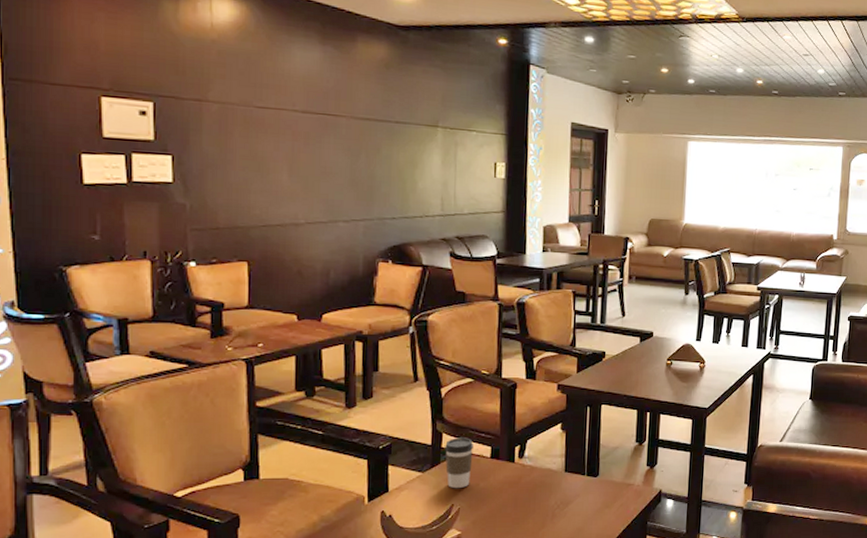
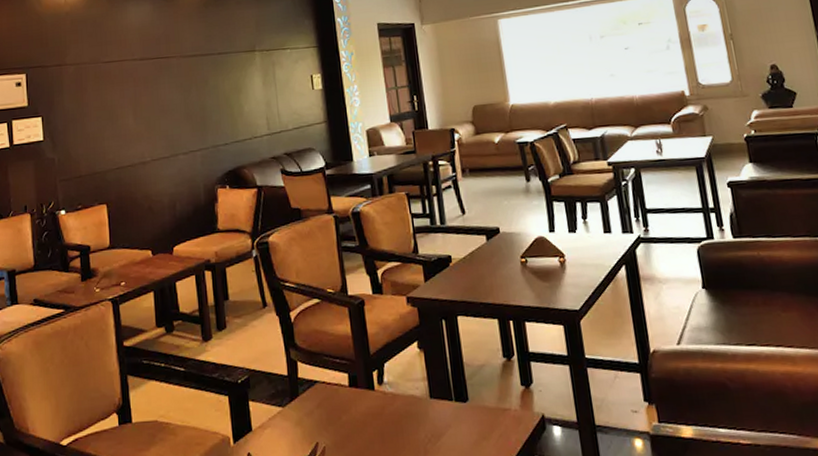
coffee cup: present [445,437,473,489] -> none [301,365,332,424]

